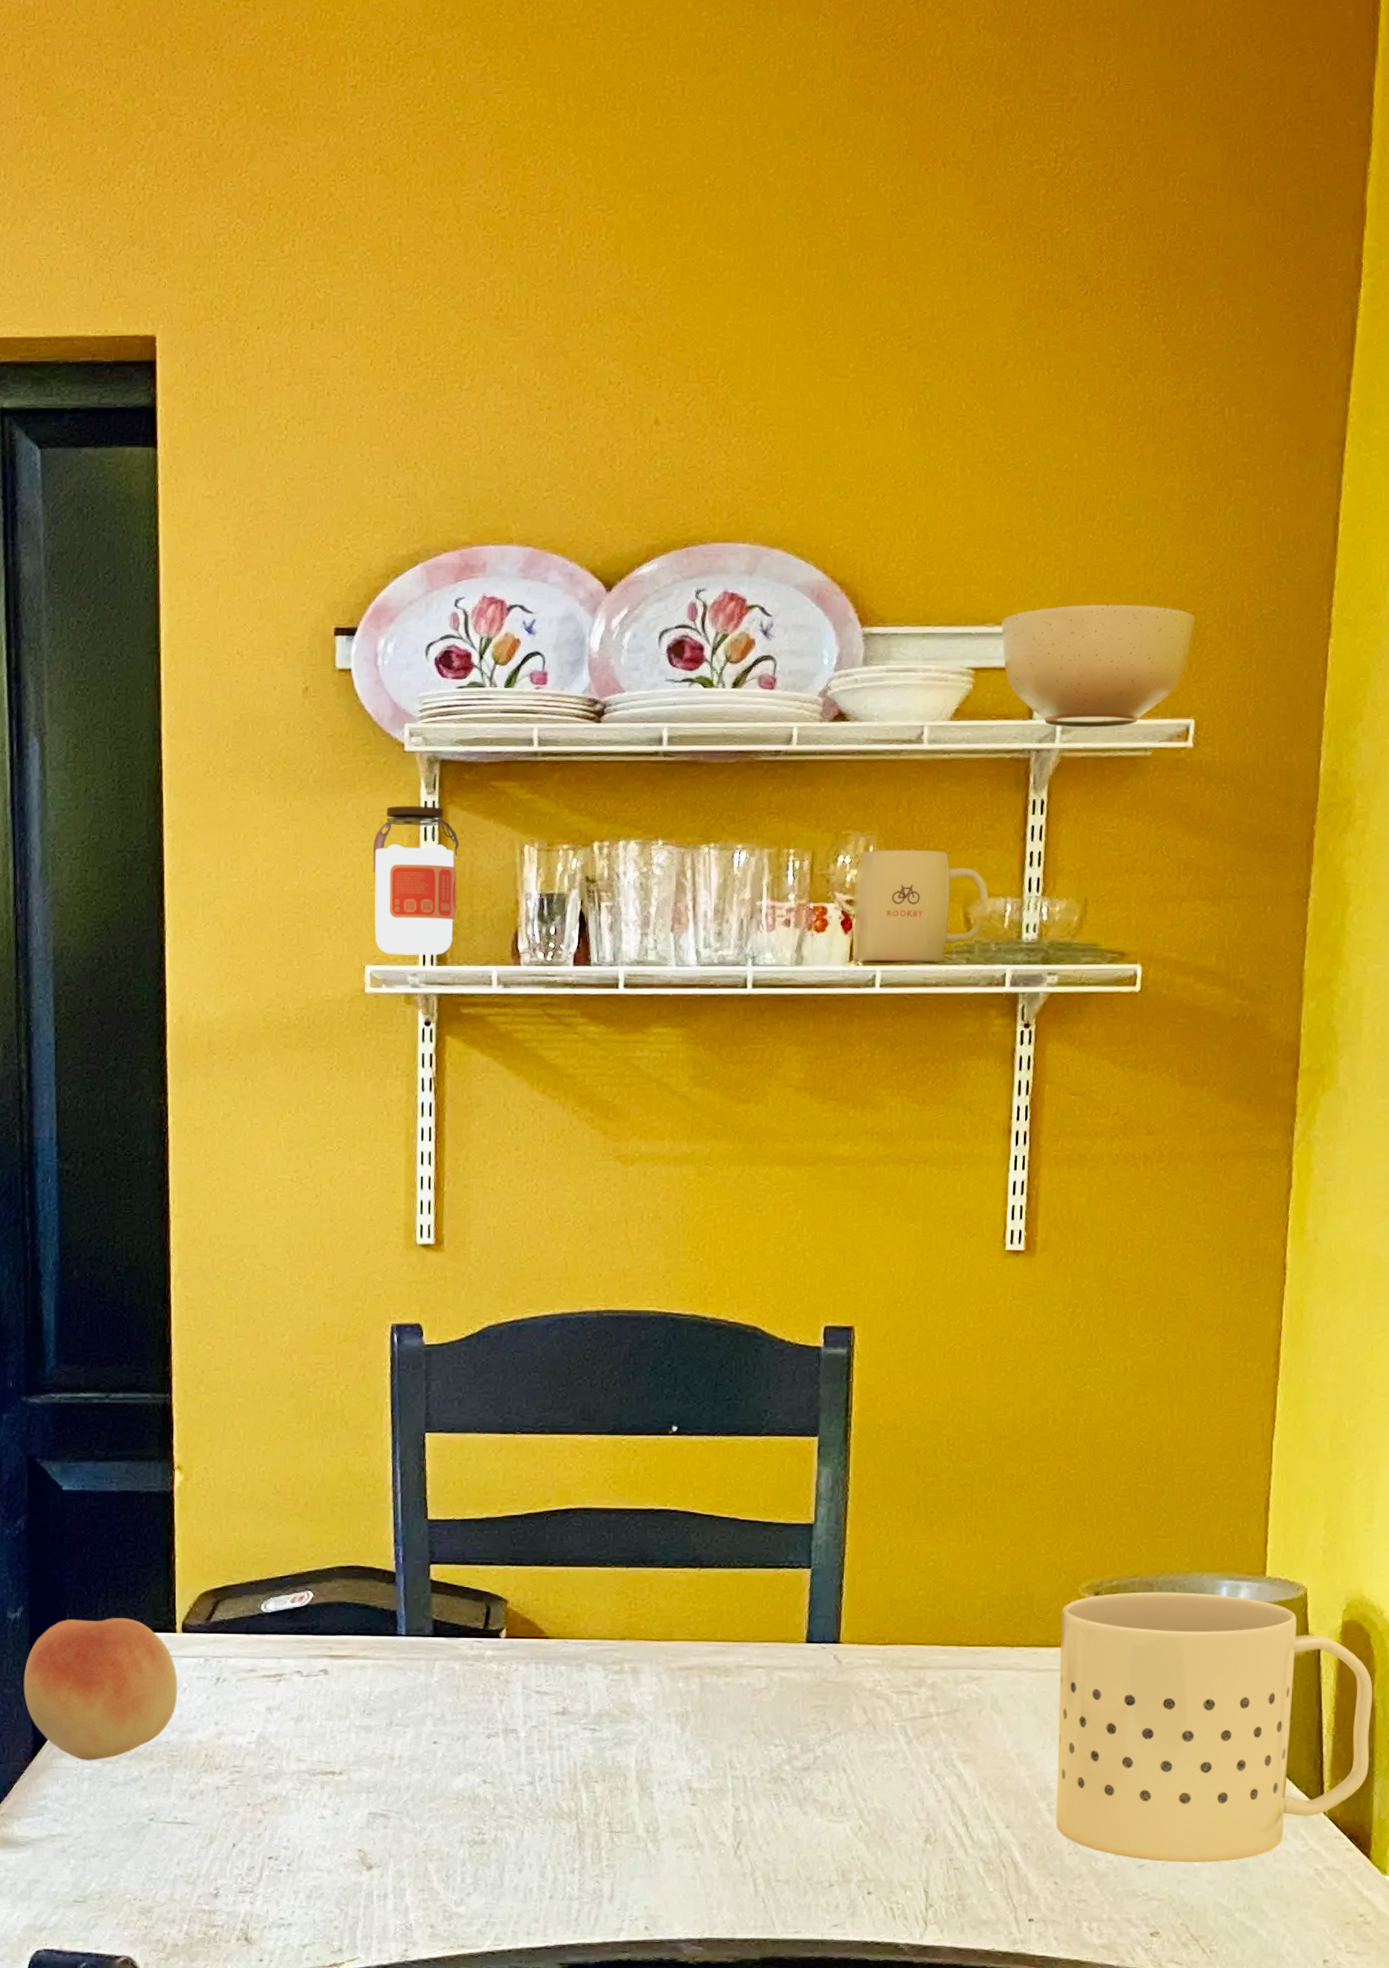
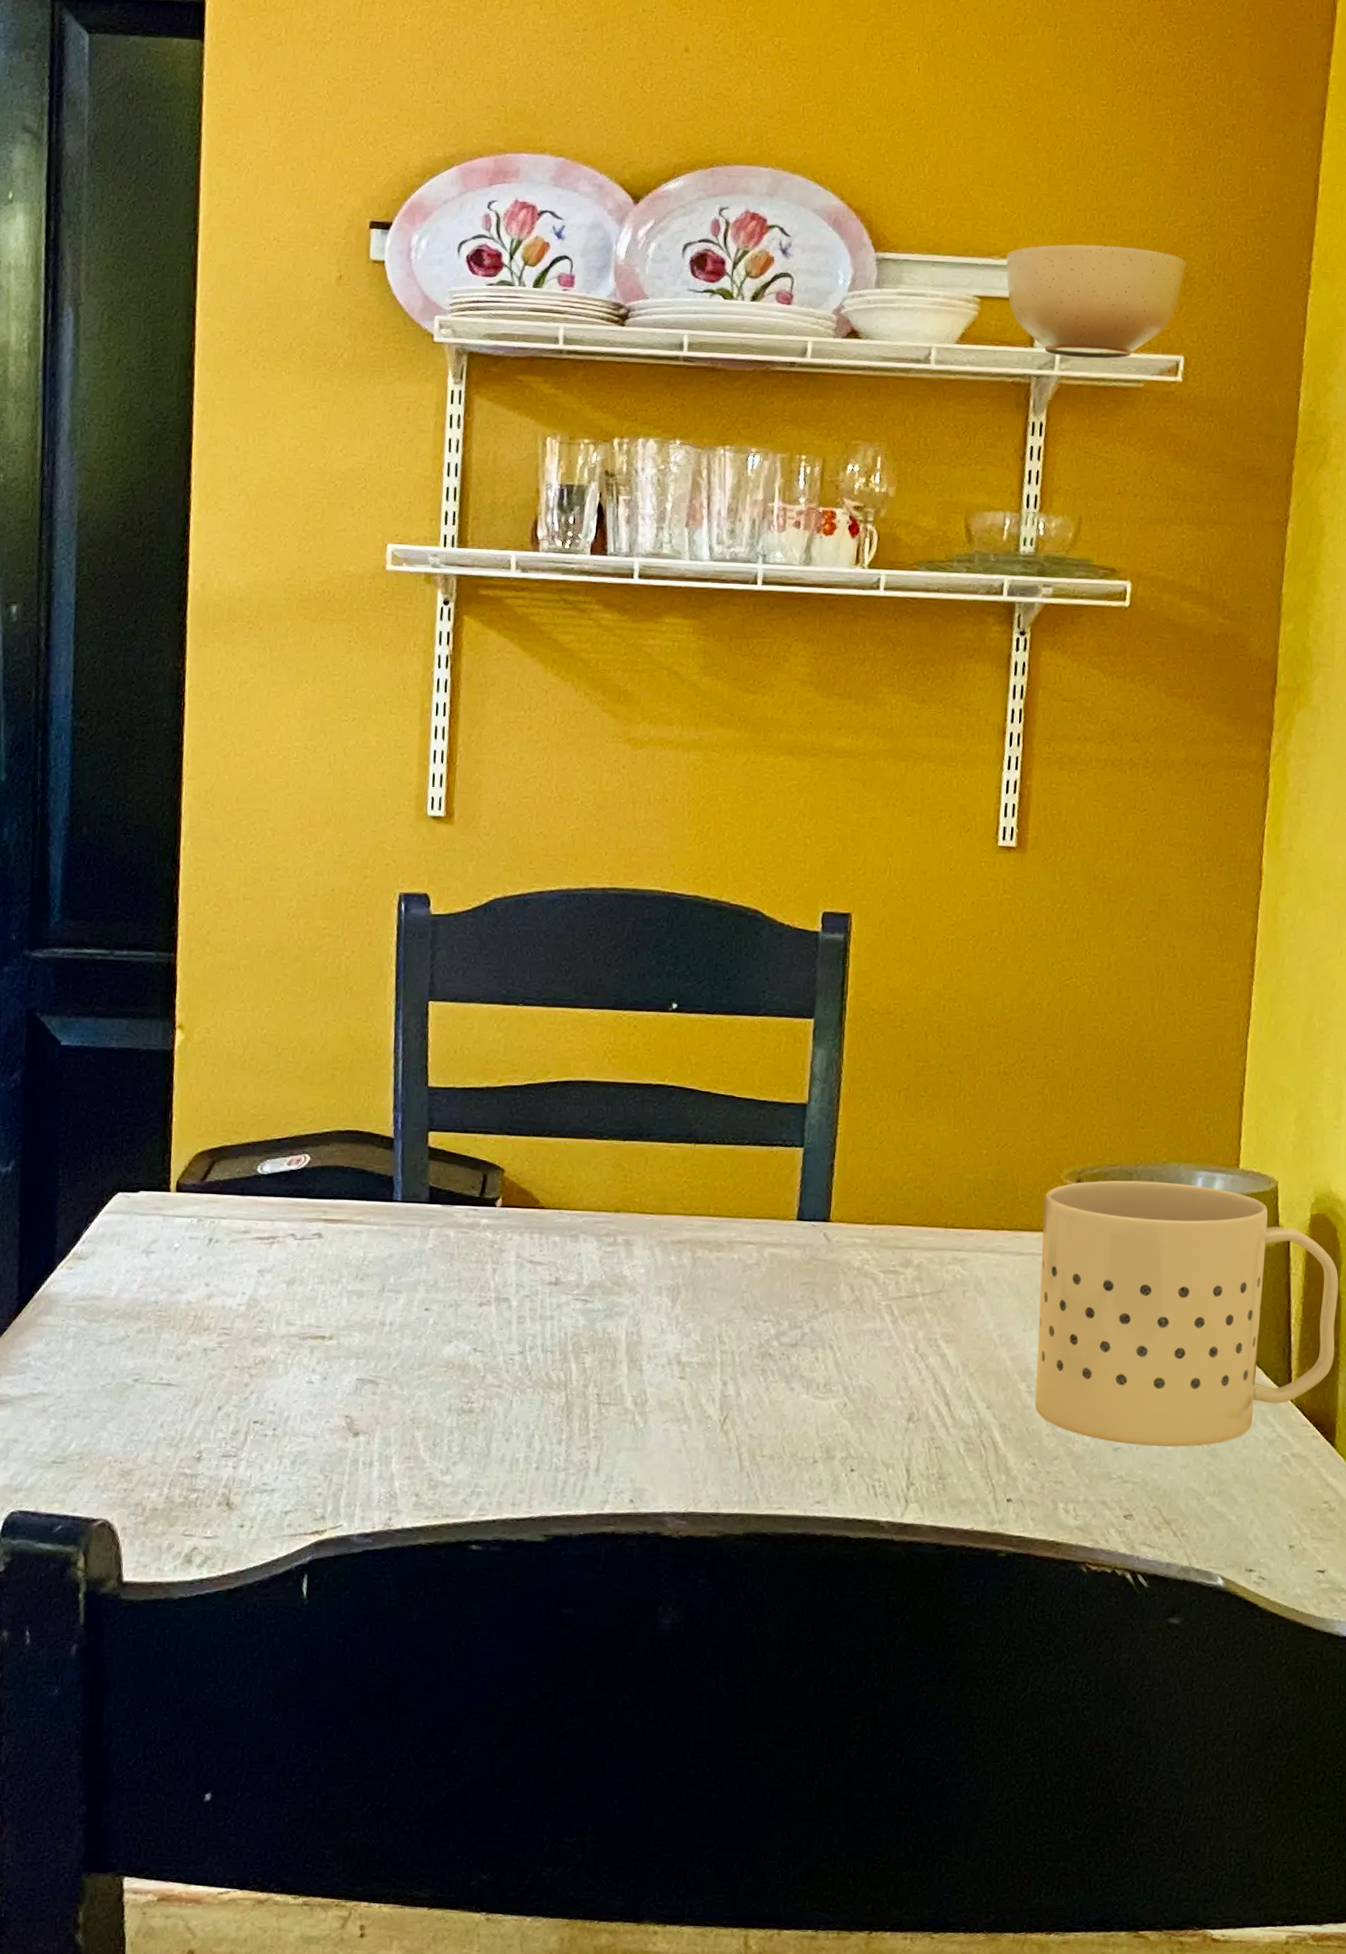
fruit: present [23,1618,178,1761] -> none [11,1175,170,1319]
jar: present [372,806,459,955] -> none [398,393,484,538]
mug: present [852,850,989,964] -> none [859,460,989,571]

